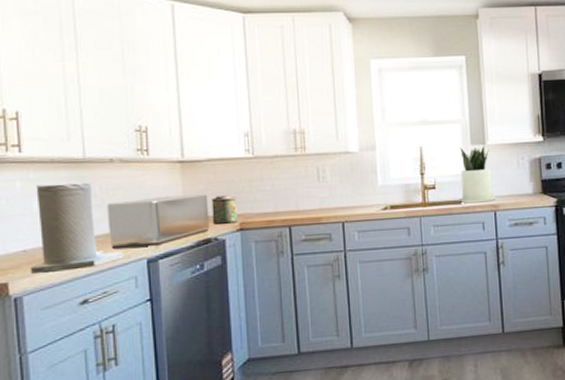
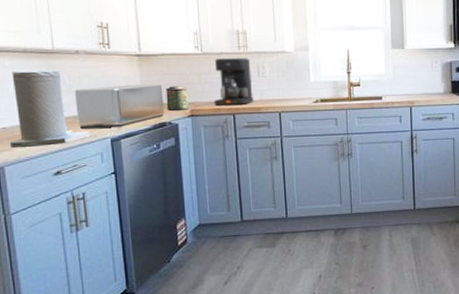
coffee maker: none [266,161,313,217] -> present [214,58,253,106]
planter: present [459,146,496,204] -> none [380,50,412,100]

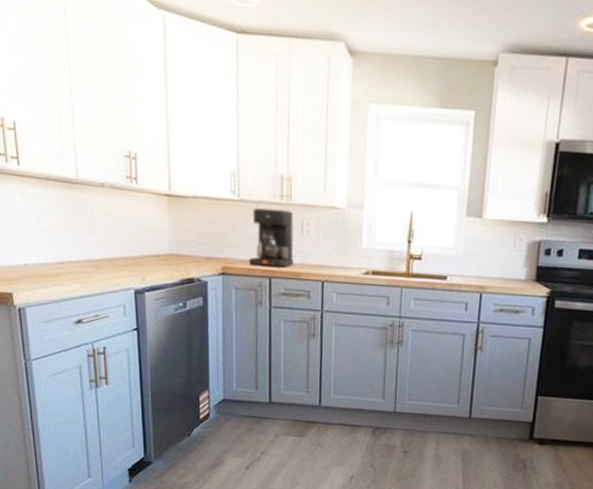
paper towel: present [11,71,90,149] -> none [32,201,113,290]
toaster: present [74,84,164,130] -> none [98,228,193,279]
canister: present [166,86,189,112] -> none [196,236,220,267]

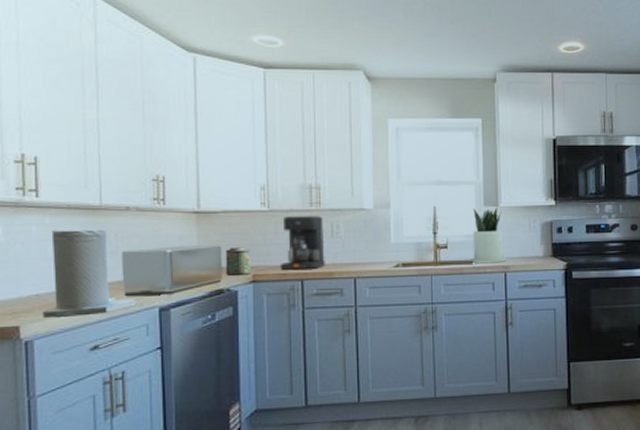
paper towel: none [32,201,113,290] -> present [43,229,136,319]
toaster: none [98,228,193,279] -> present [121,245,222,297]
canister: none [196,236,220,267] -> present [225,247,250,277]
planter: none [445,218,485,282] -> present [470,208,507,264]

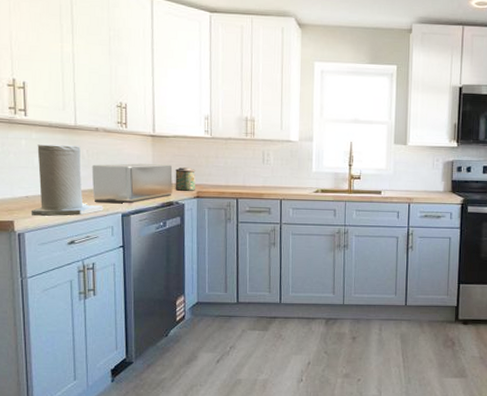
coffee maker: present [280,216,325,270] -> none [219,143,257,191]
planter: present [470,208,507,264] -> none [380,145,411,195]

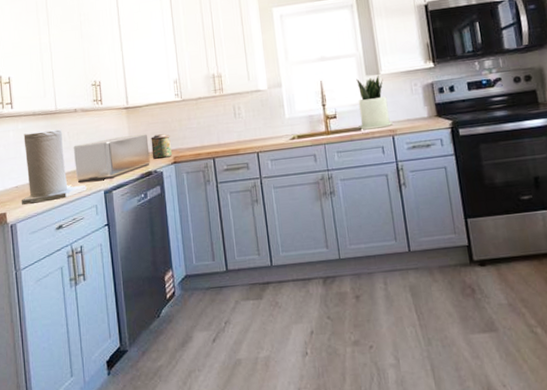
planter: none [380,145,411,195] -> present [356,76,393,130]

